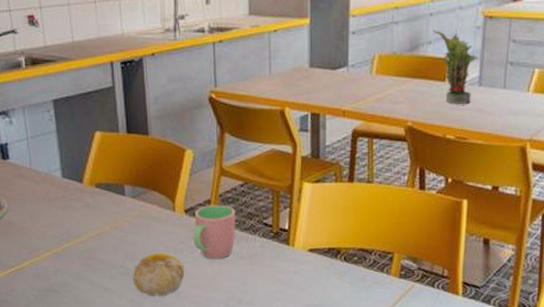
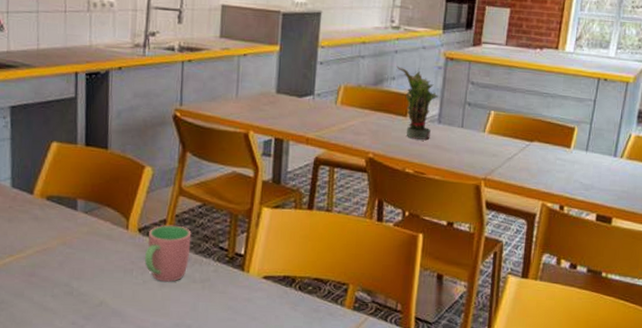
fruit: present [133,252,184,296] -> none [77,272,133,319]

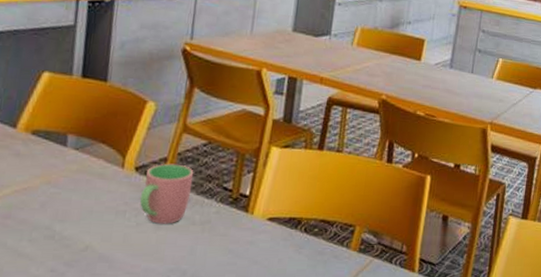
potted plant: present [396,66,439,140] -> none [412,11,452,84]

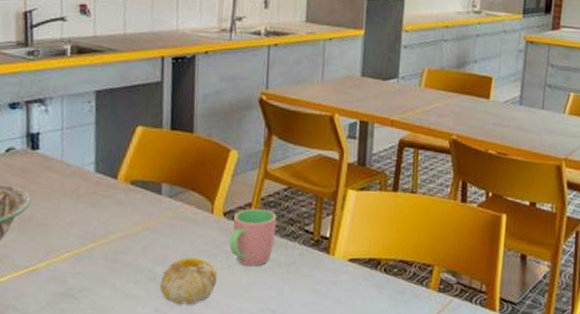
fruit: none [58,213,124,265] -> present [160,257,217,305]

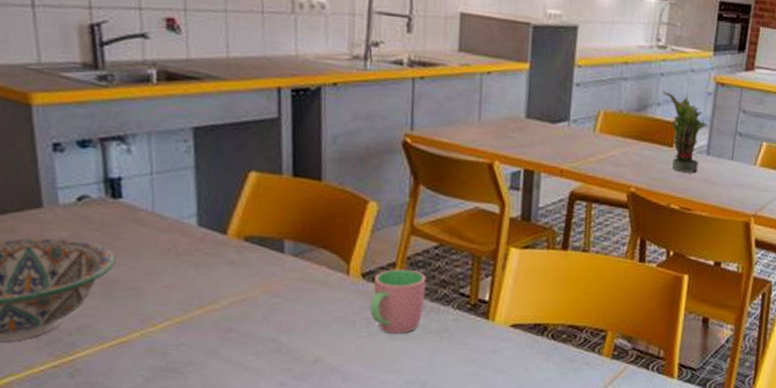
fruit: present [160,257,217,305] -> none [286,324,356,378]
potted plant: none [478,50,520,121] -> present [662,91,708,173]

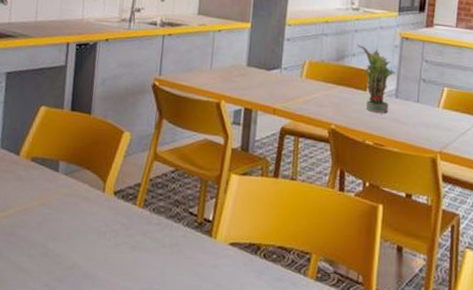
cup: present [369,268,427,334] -> none [117,188,164,246]

